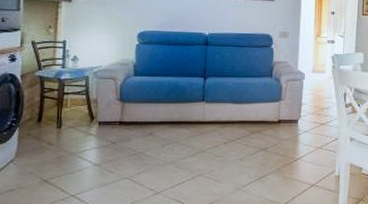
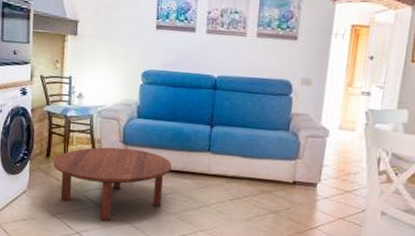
coffee table: none [45,105,169,180] -> present [53,147,172,222]

